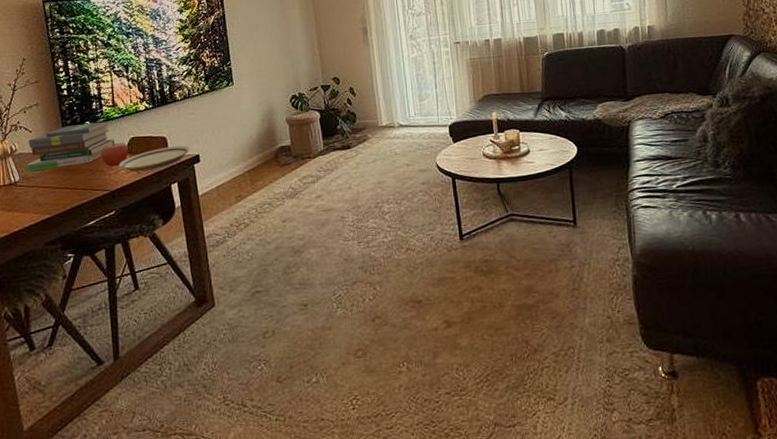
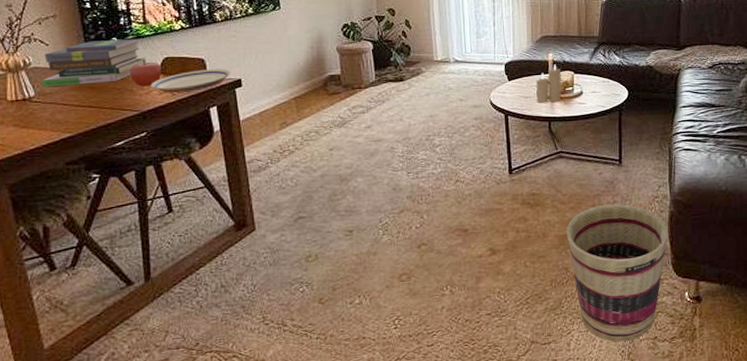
candle: none [481,123,508,164] -> present [536,64,561,103]
basket: none [523,268,634,425] -> present [566,204,668,342]

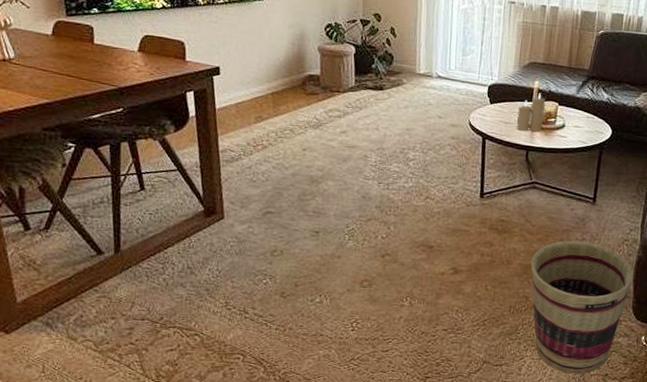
books: present [41,38,146,88] -> none [21,9,126,54]
fruit: present [129,59,161,87] -> none [108,34,141,62]
plate: present [150,69,231,93] -> none [129,52,210,73]

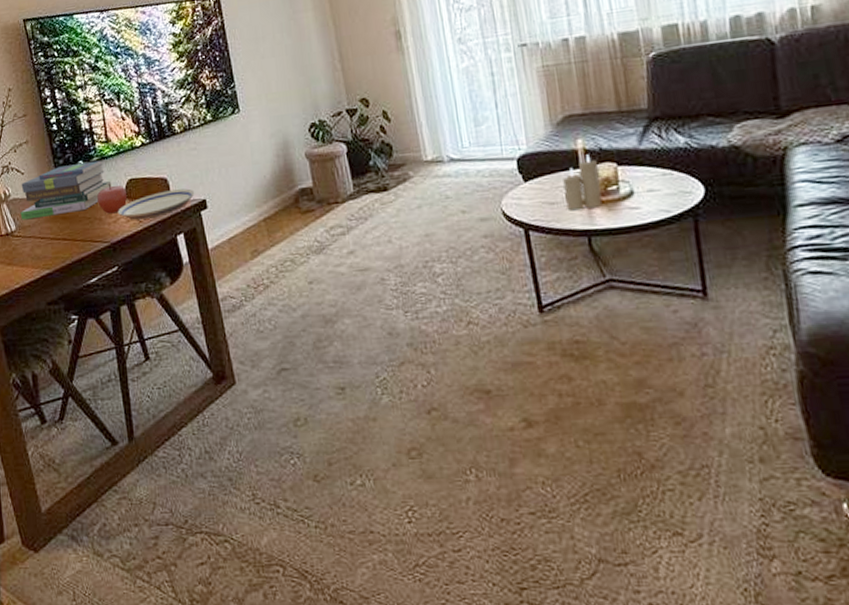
books: none [21,9,126,54] -> present [20,160,112,220]
fruit: none [108,34,141,62] -> present [96,183,127,214]
plate: none [129,52,210,73] -> present [117,188,195,220]
basket: present [530,240,634,374] -> none [632,357,801,574]

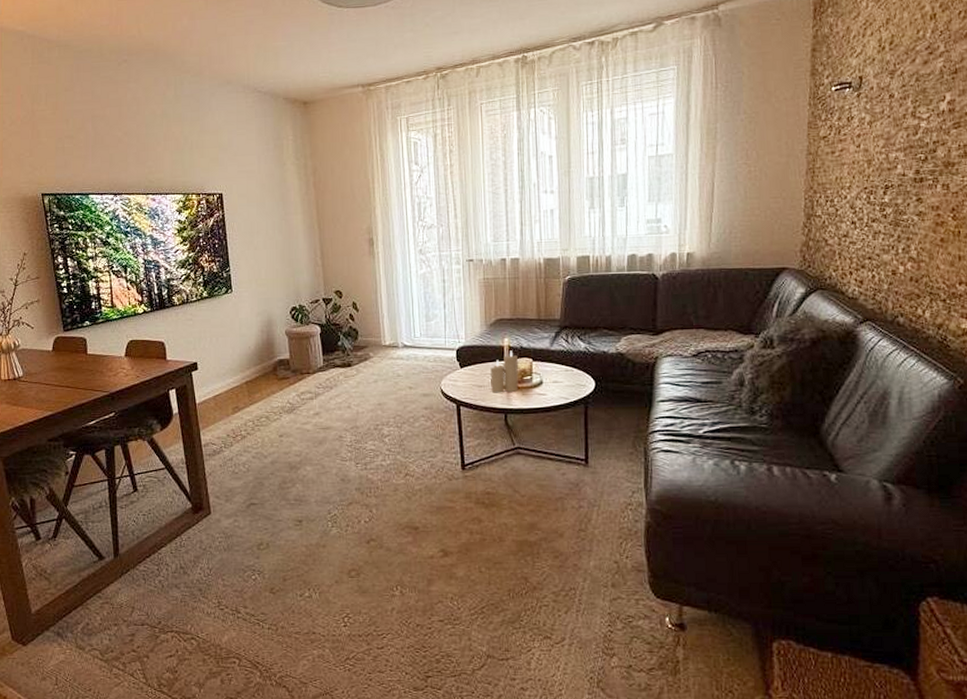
books: present [20,160,112,220] -> none [28,322,114,368]
fruit: present [96,183,127,214] -> none [99,342,127,368]
plate: present [117,188,195,220] -> none [118,352,188,375]

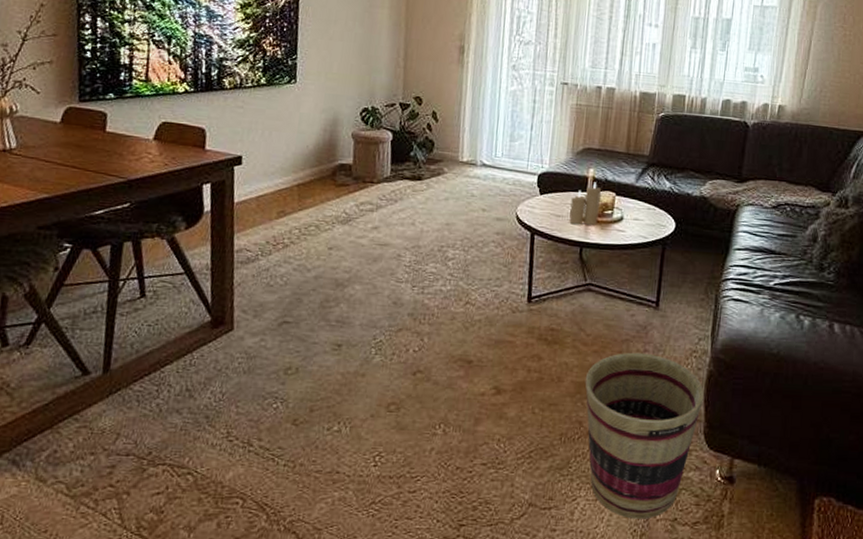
basket: none [525,509,644,667] -> present [585,352,704,519]

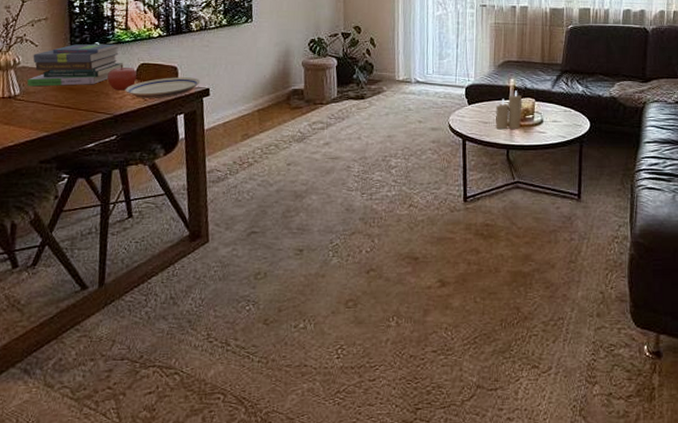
books: none [25,94,142,143] -> present [27,44,124,87]
fruit: none [121,121,157,152] -> present [106,64,137,91]
plate: none [142,140,232,164] -> present [125,77,201,98]
basket: present [585,352,704,519] -> none [519,241,627,395]

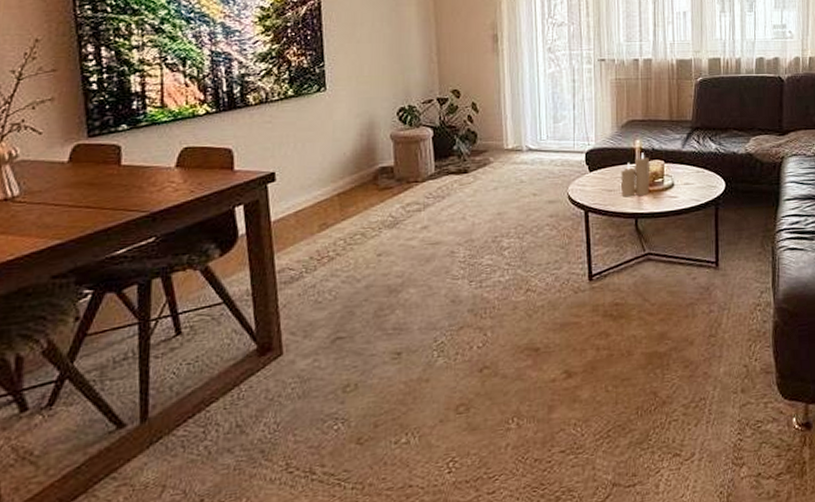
books: present [27,44,124,87] -> none [29,125,161,185]
fruit: present [106,64,137,91] -> none [138,150,179,182]
plate: present [125,77,201,98] -> none [164,160,263,190]

